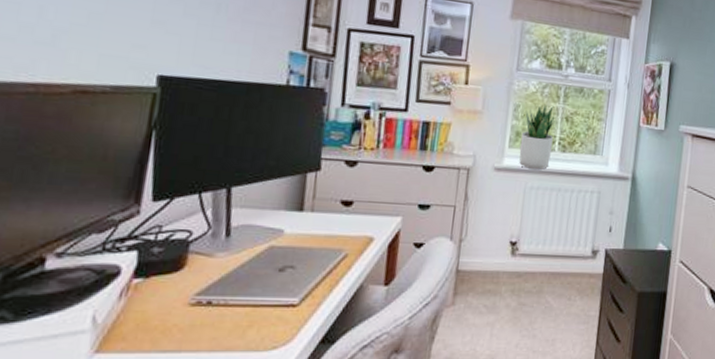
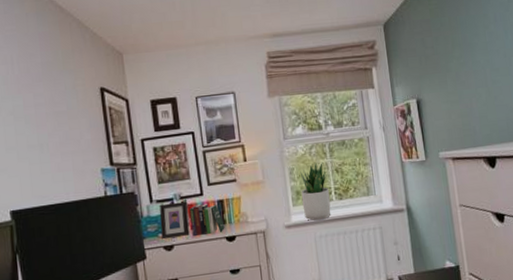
picture frame: none [345,110,387,154] -> present [160,201,190,240]
books: none [383,120,425,159] -> present [190,203,225,237]

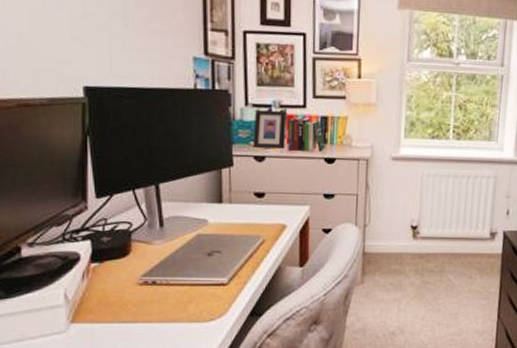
planter: present [300,161,331,221] -> none [415,93,450,157]

